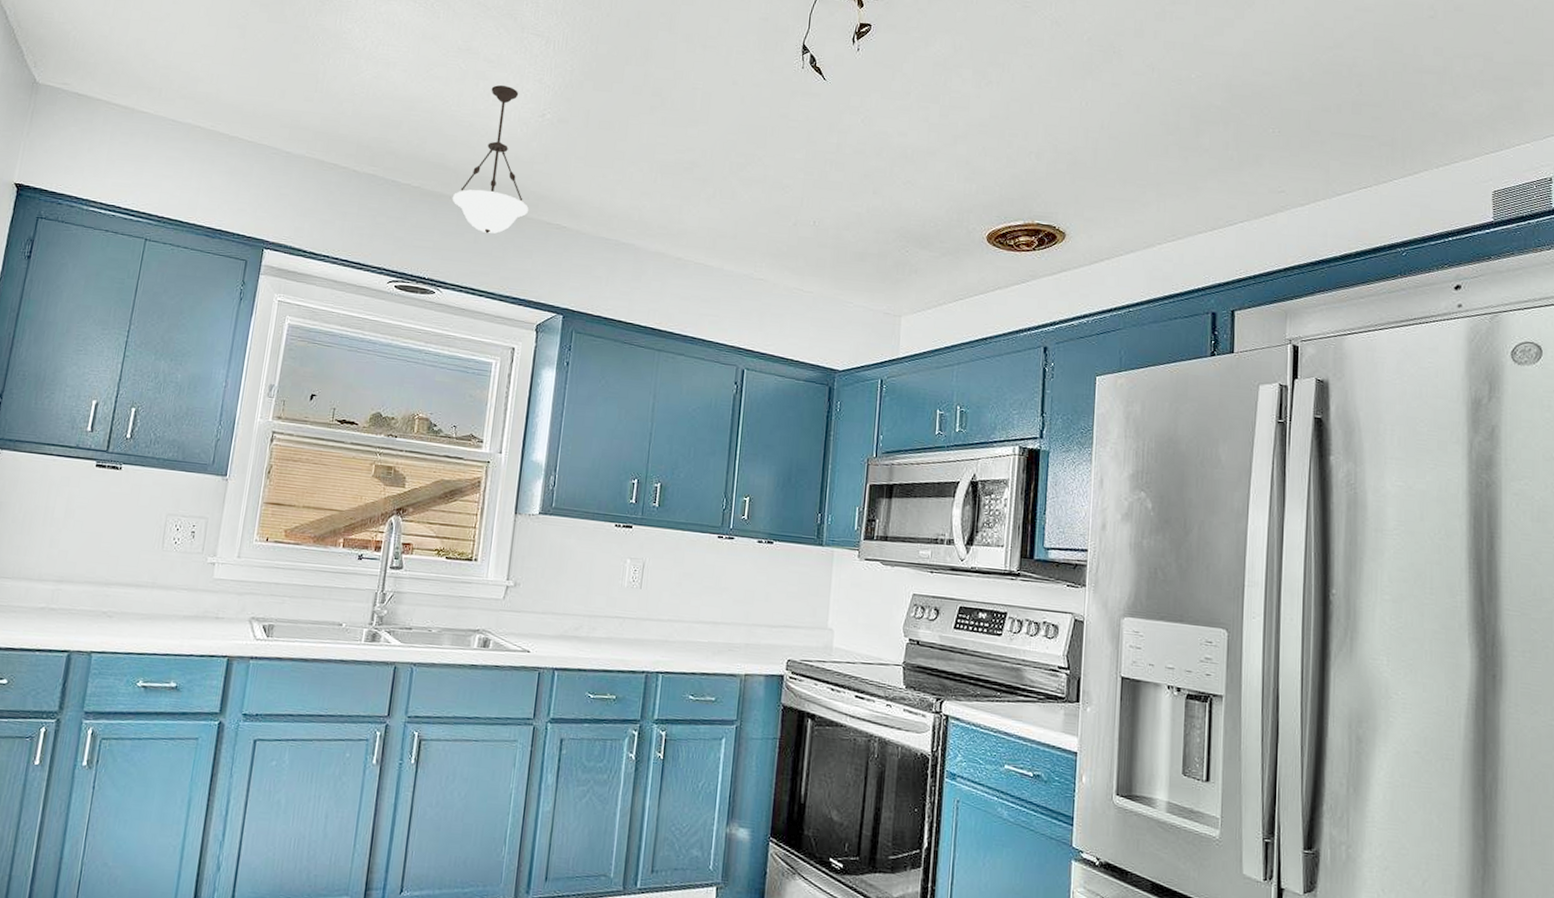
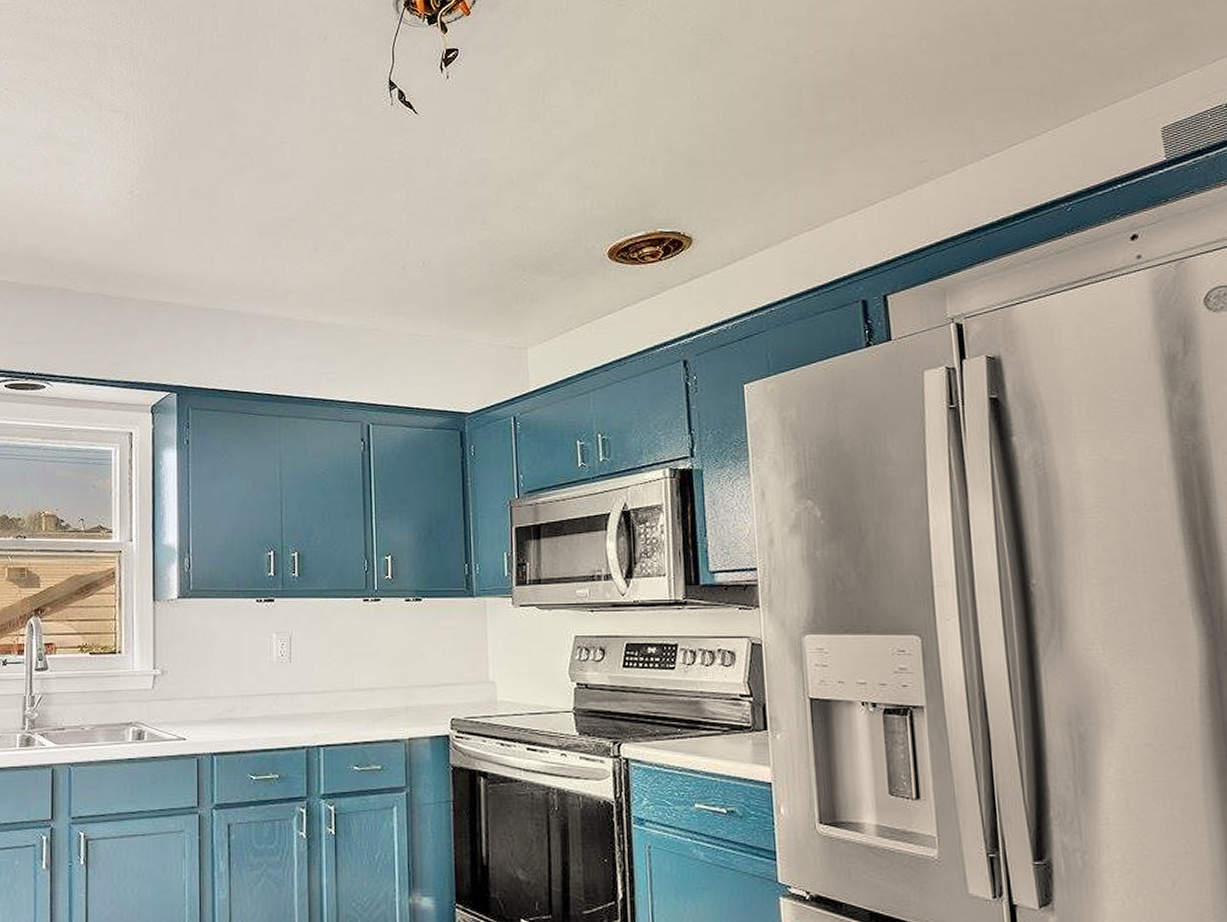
pendant light: present [452,84,528,234] -> none [50,167,128,321]

